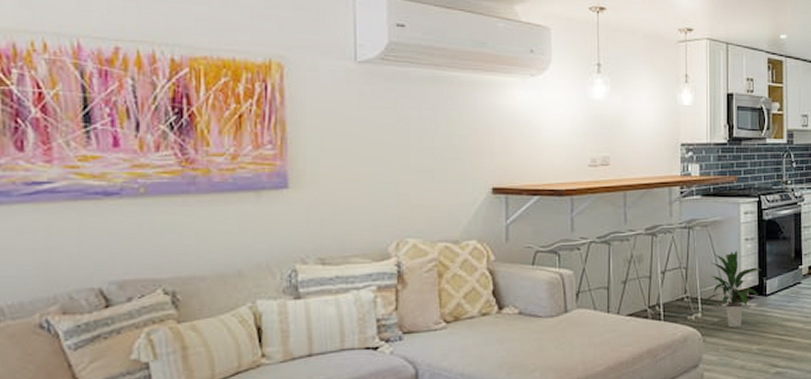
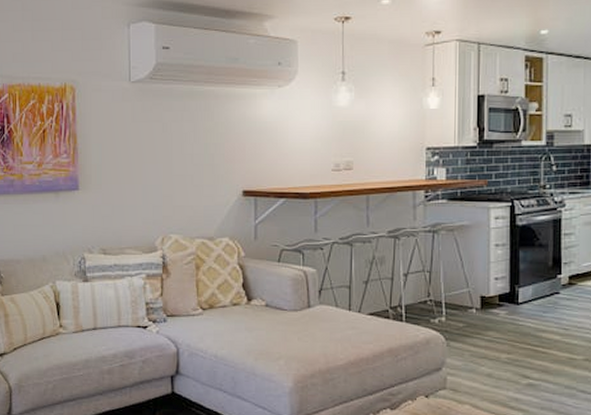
indoor plant: present [701,250,761,328] -> none [446,256,513,334]

